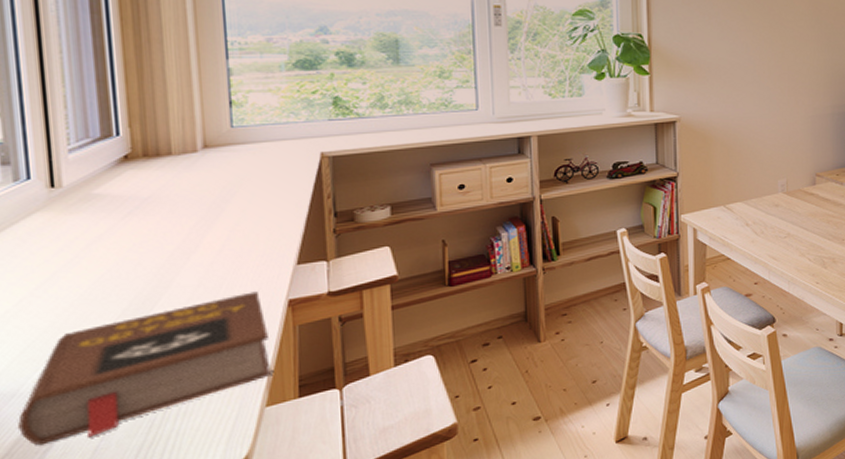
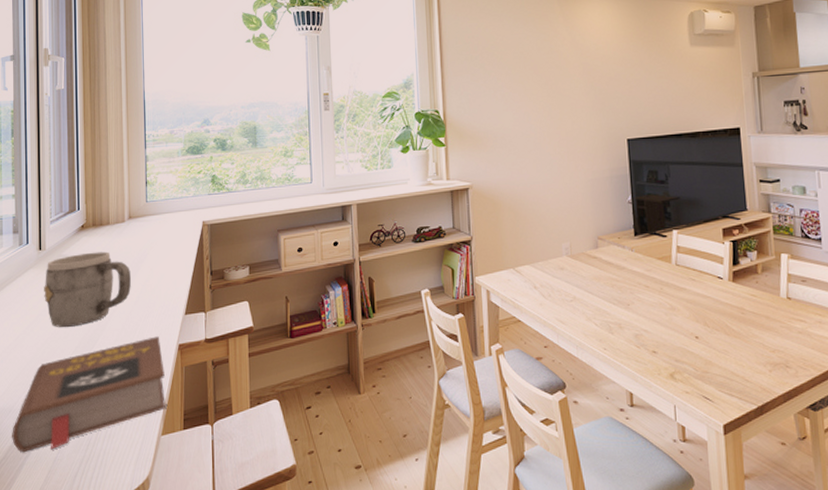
mug: none [62,189,211,286] -> present [44,251,131,327]

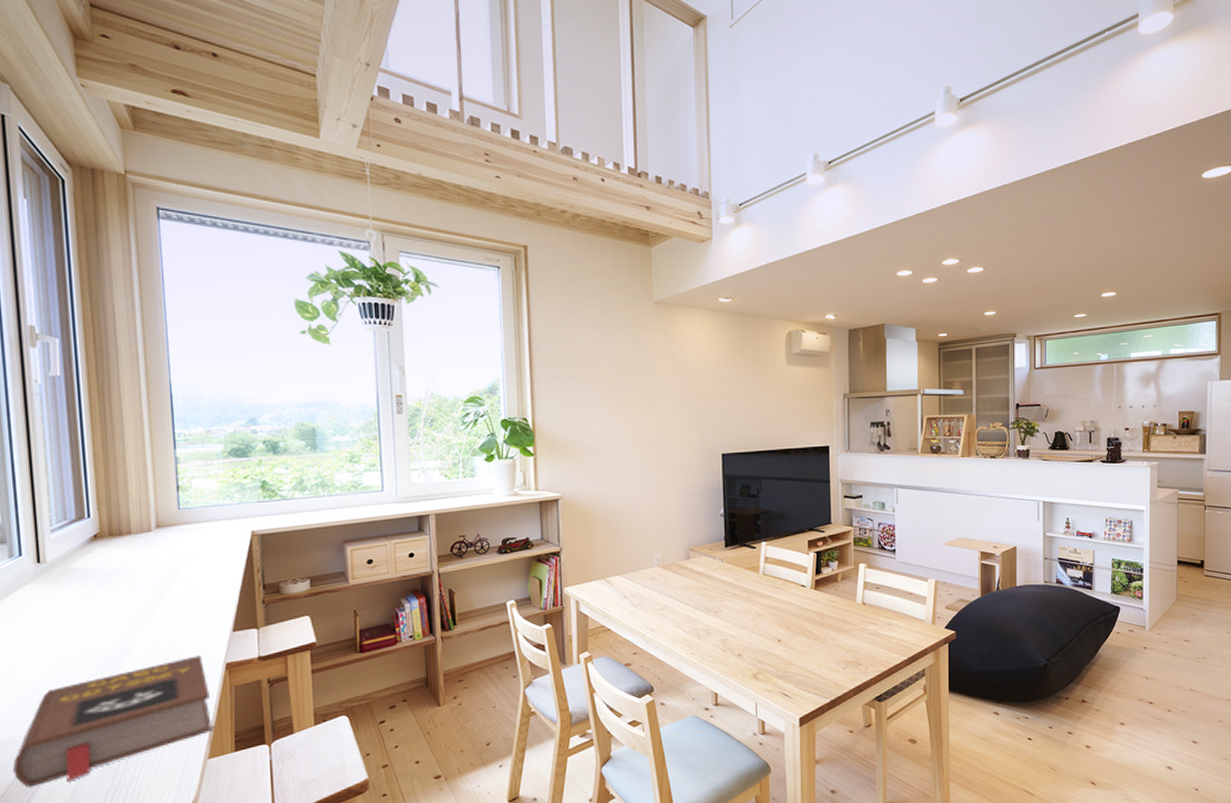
mug: present [44,251,131,327] -> none [46,564,163,649]

